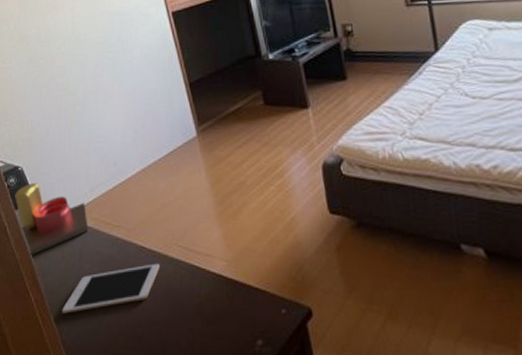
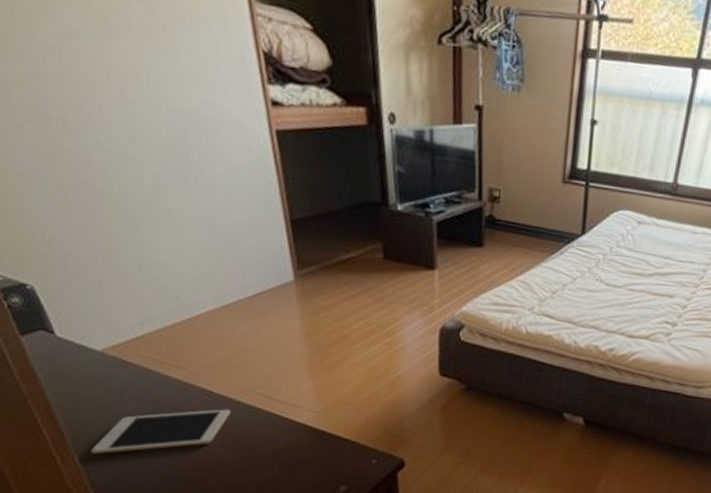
candle: present [15,183,89,256] -> none [20,307,135,390]

